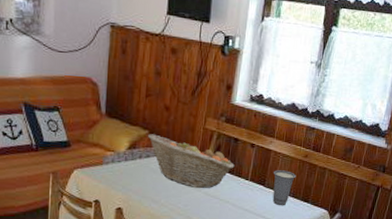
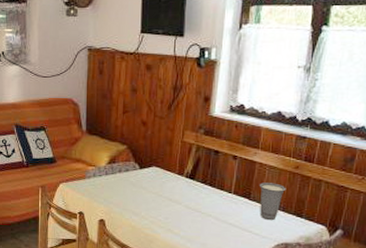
fruit basket: present [148,134,235,189] -> none [127,149,216,202]

